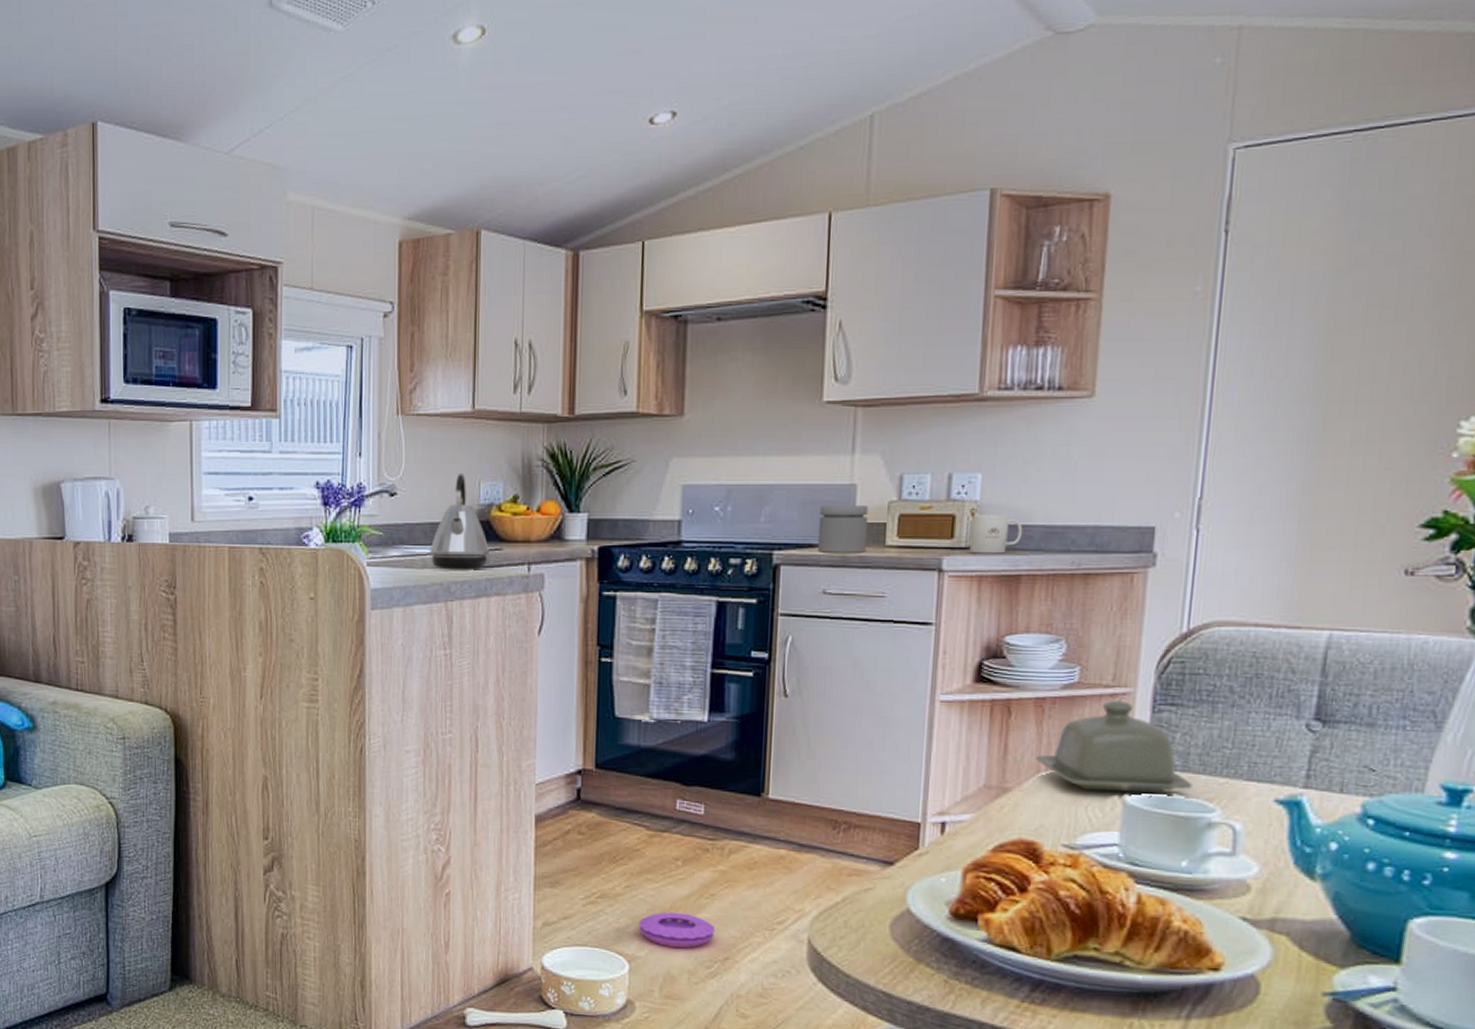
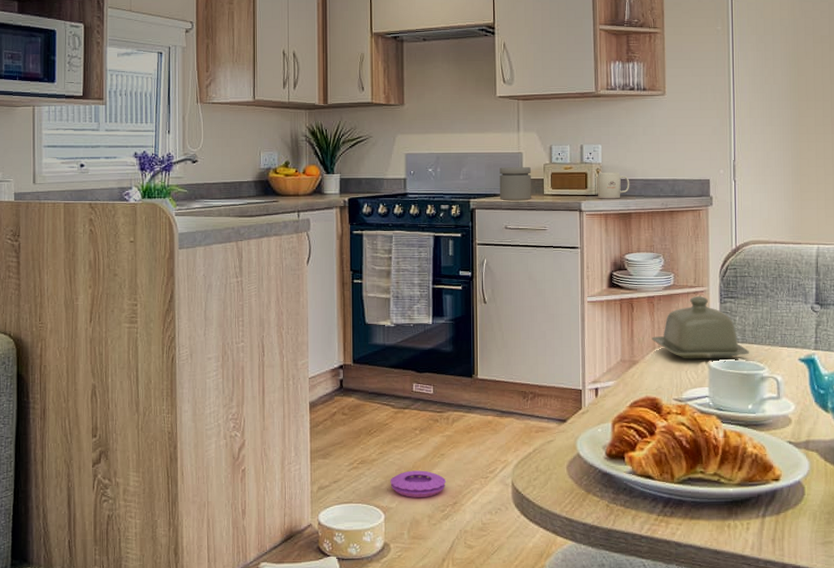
kettle: present [430,474,489,570] -> none [224,146,269,218]

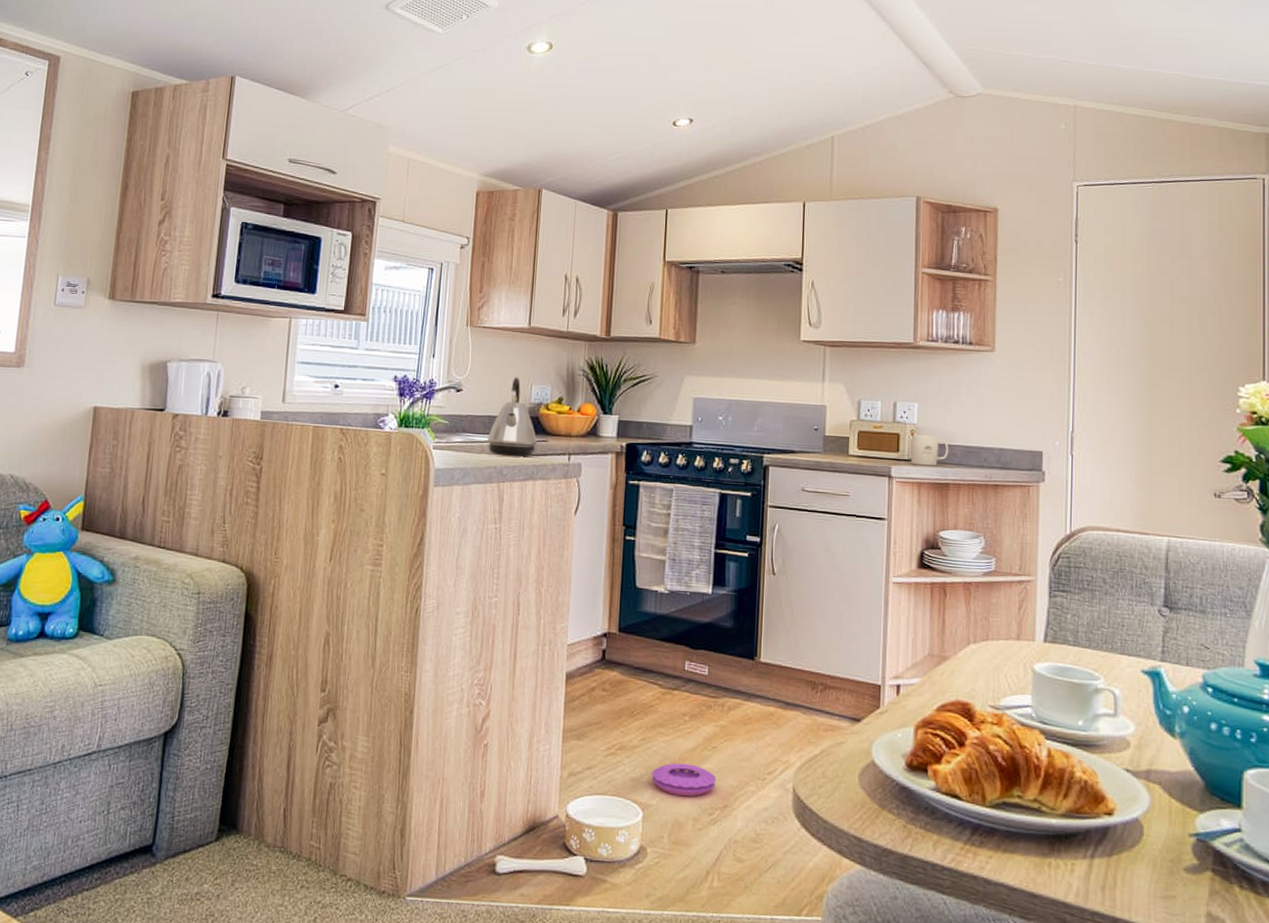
kettle: none [224,146,269,218] -> present [487,377,537,457]
jar: present [500,167,531,201] -> none [798,420,835,461]
butter dish: present [652,296,749,359] -> none [966,586,1082,663]

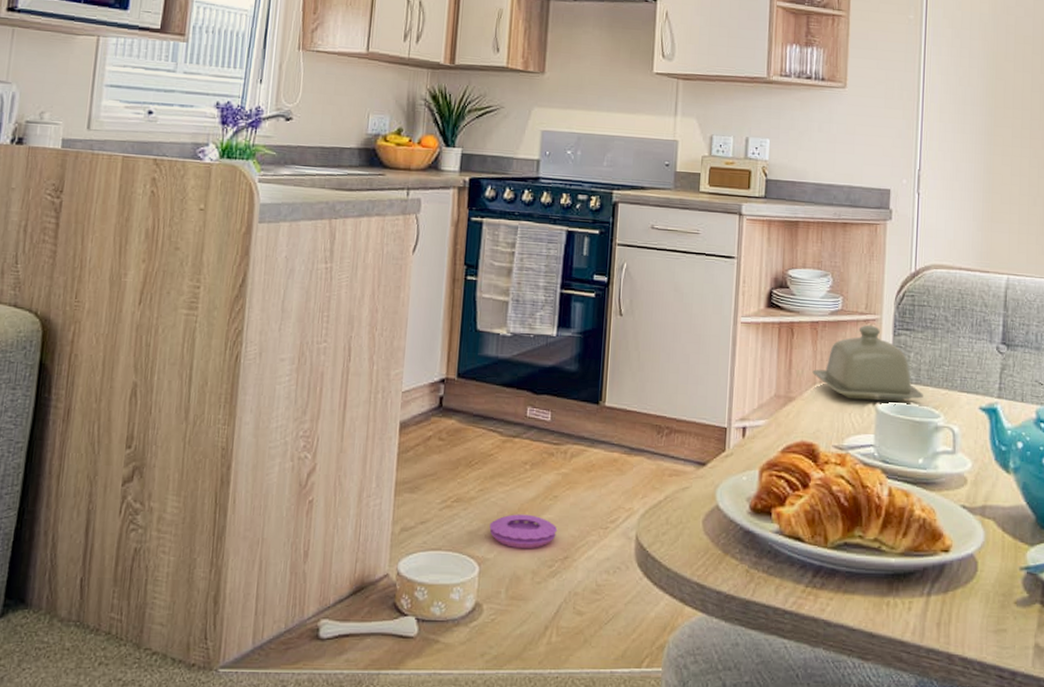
kettle: present [487,377,537,457] -> none [319,105,374,192]
mug: present [910,435,949,466] -> none [761,171,800,204]
butter dish: none [966,586,1082,663] -> present [812,324,923,402]

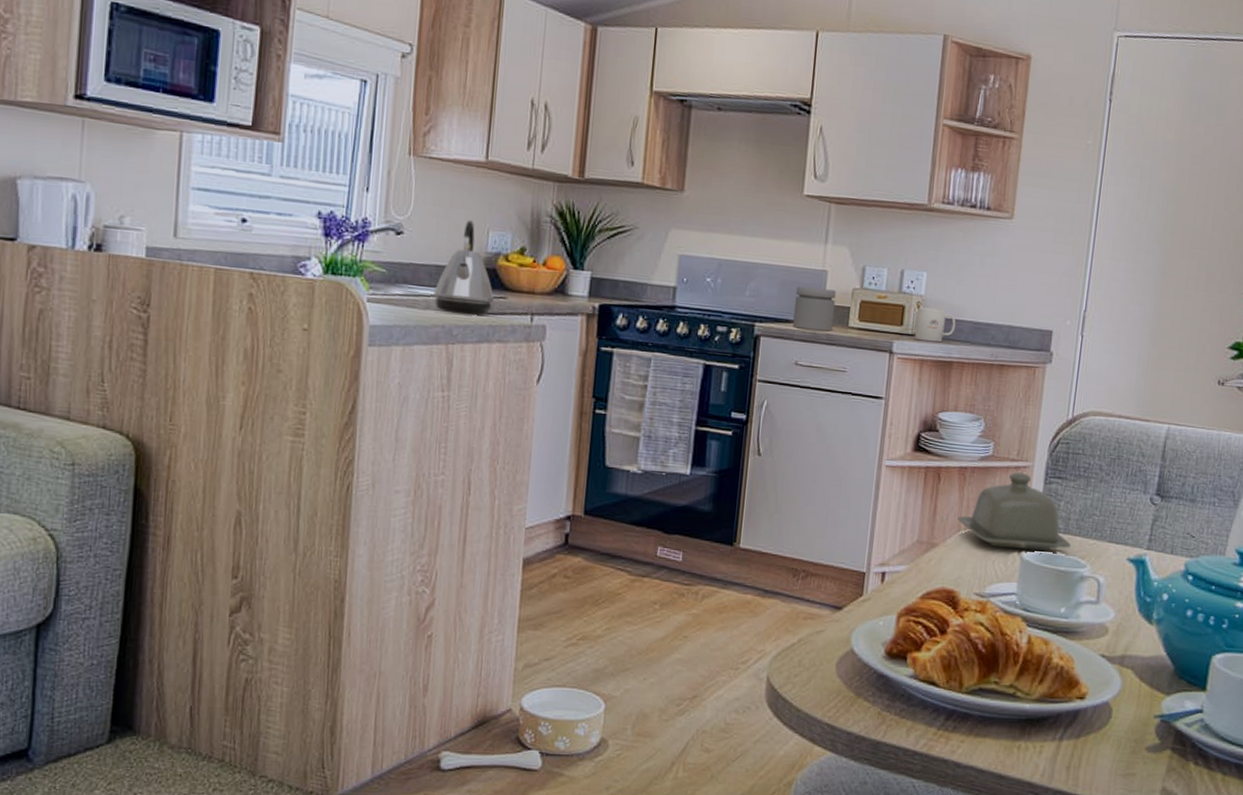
kettle: none [319,105,374,192] -> present [433,220,494,315]
dog toy: present [489,514,558,549] -> none [616,653,687,688]
jar: none [648,156,687,198] -> present [793,286,836,333]
mug: none [761,171,800,204] -> present [914,307,956,343]

